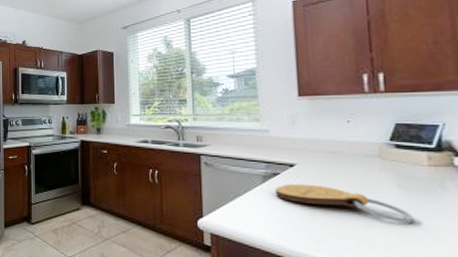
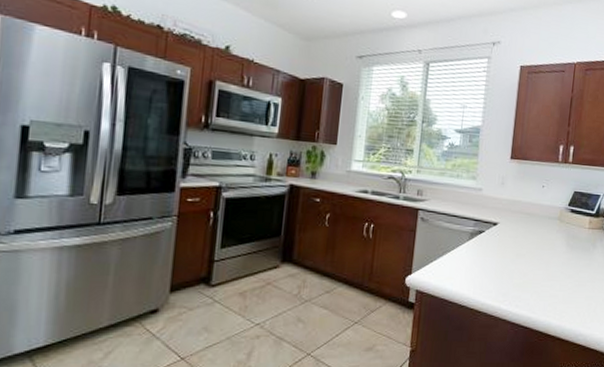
cutting board: present [276,183,414,223] -> none [478,241,572,276]

